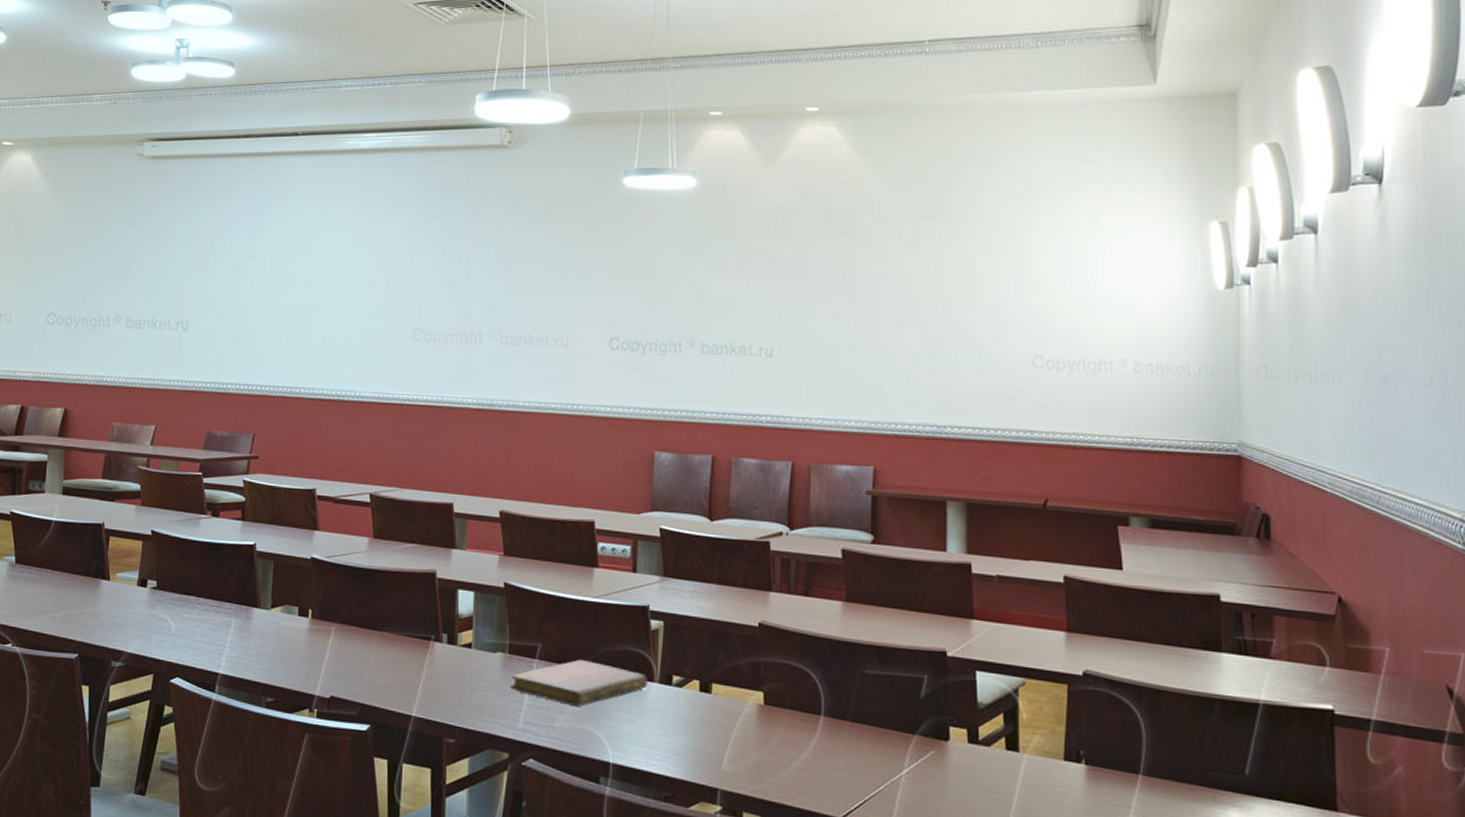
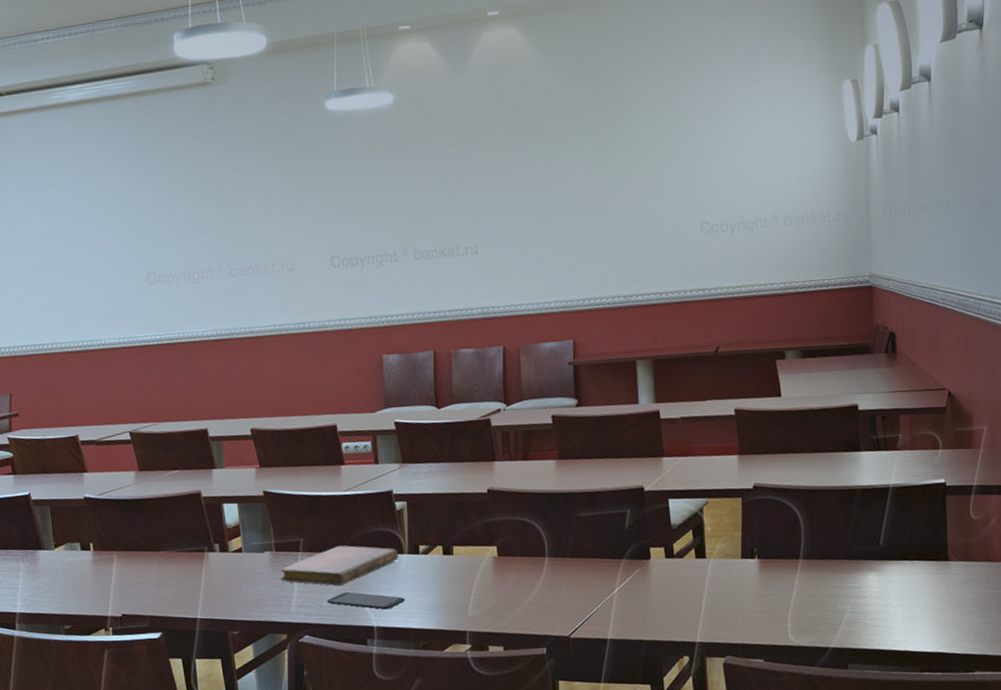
smartphone: none [559,715,650,745] -> present [327,591,406,610]

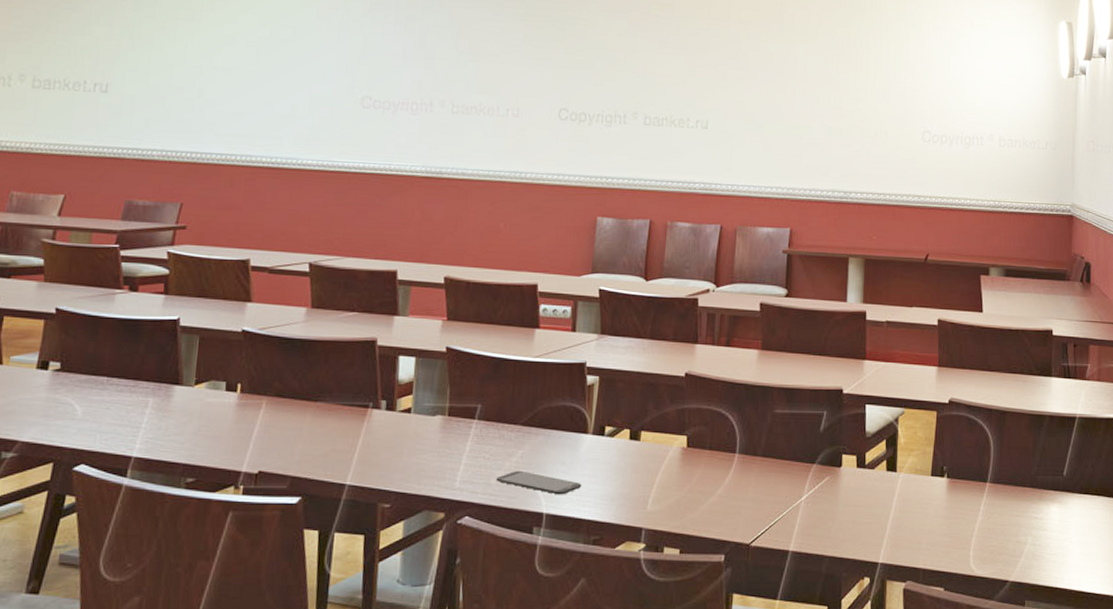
notebook: present [280,545,398,586] -> none [449,417,582,462]

